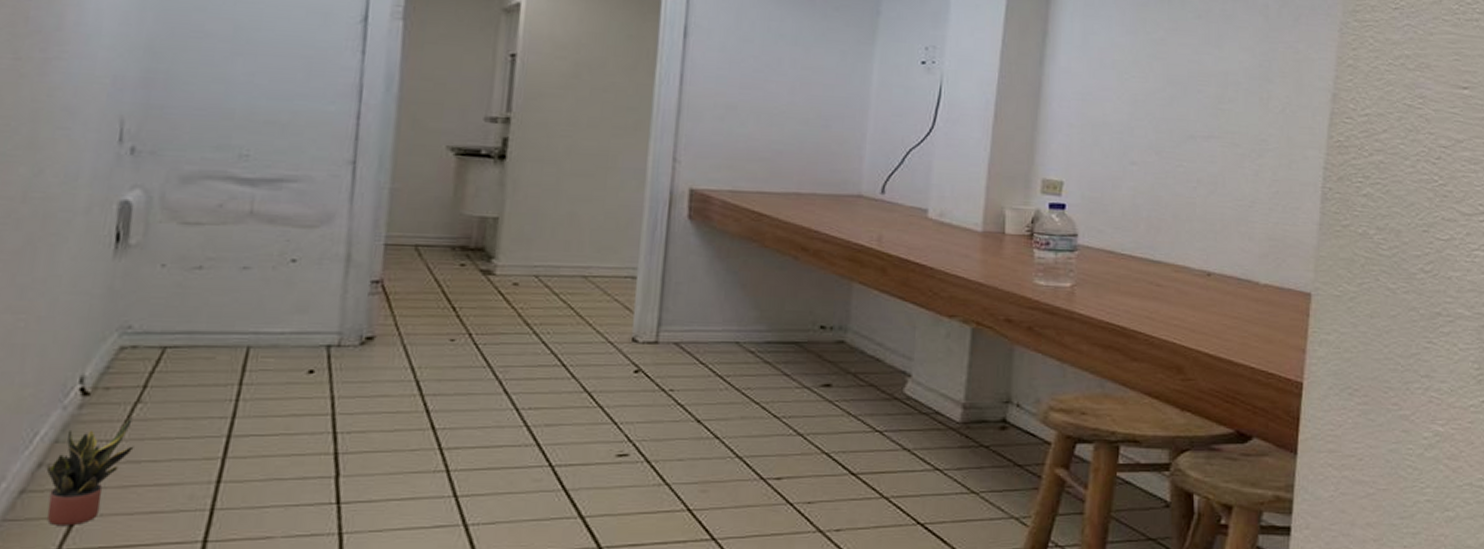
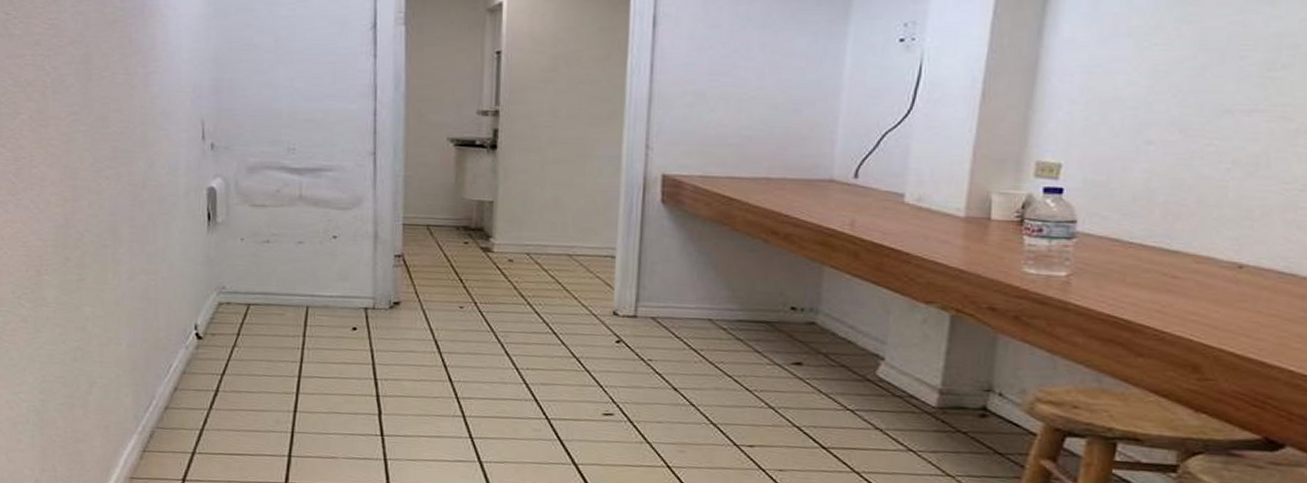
potted plant: present [46,416,134,527] -> none [180,356,235,436]

